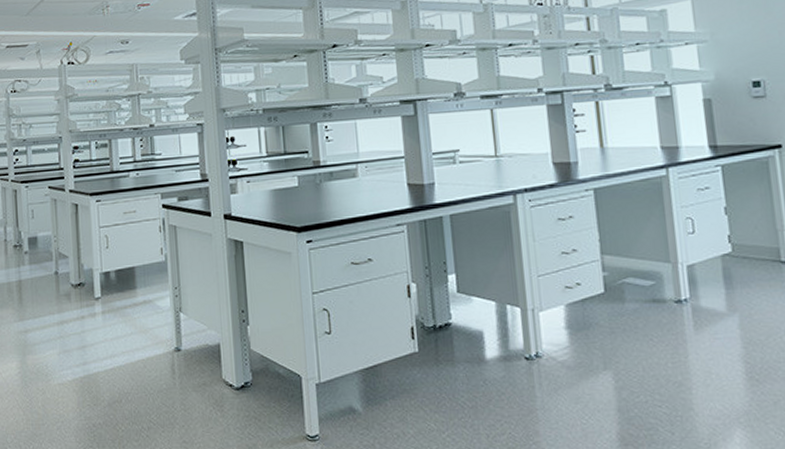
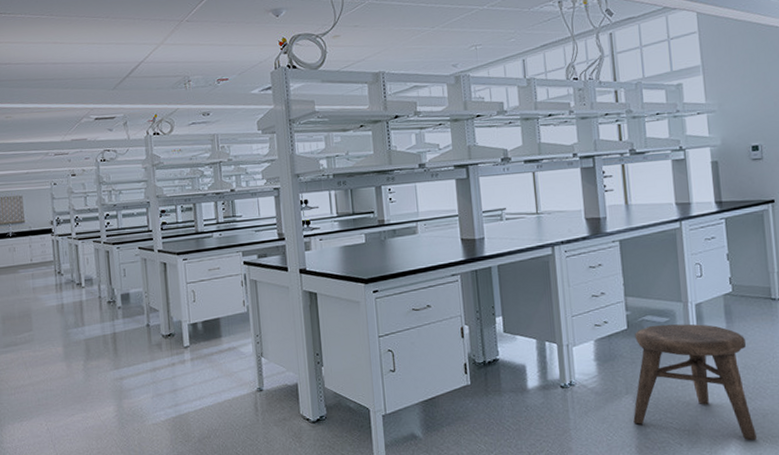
stool: none [613,288,768,431] -> present [633,324,758,440]

